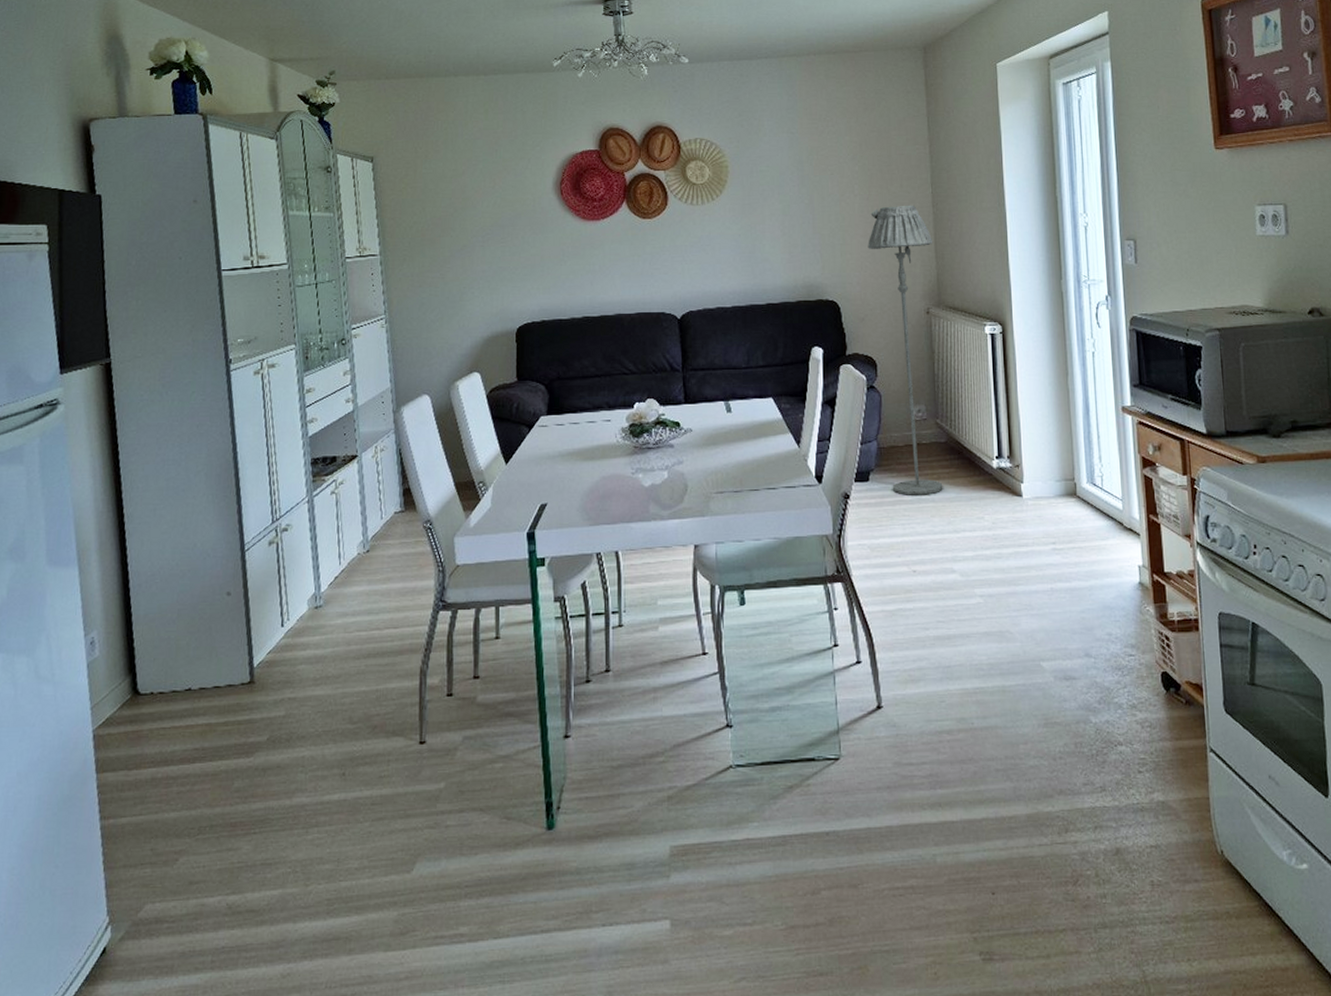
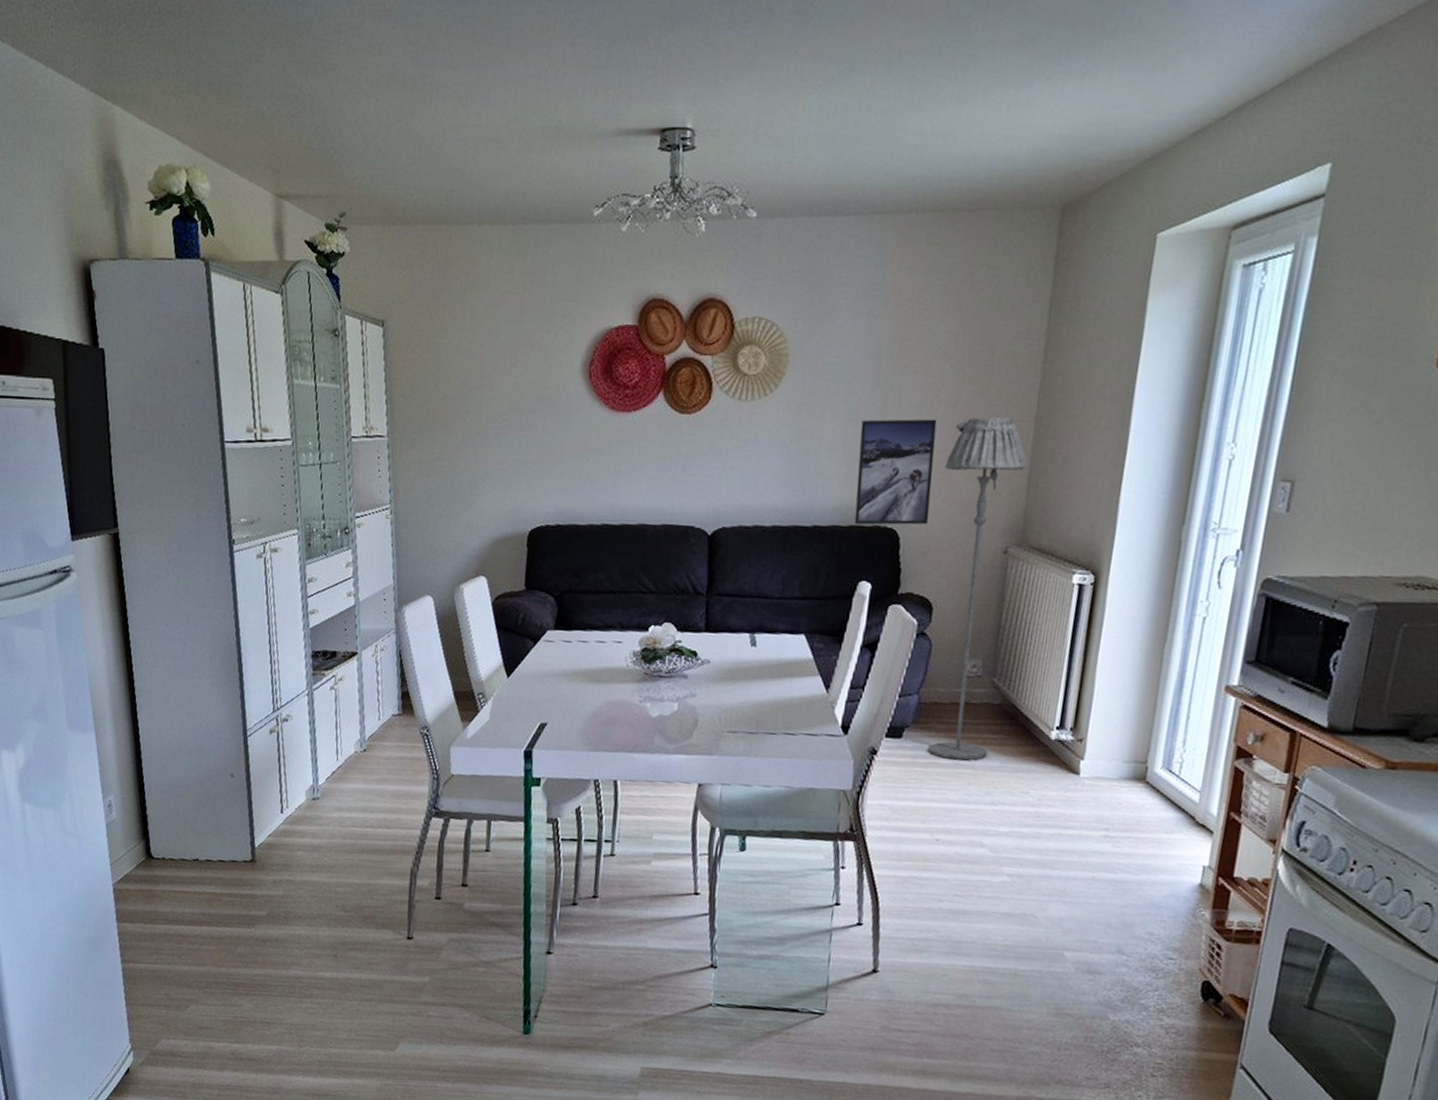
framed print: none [795,210,862,299] -> present [854,419,937,525]

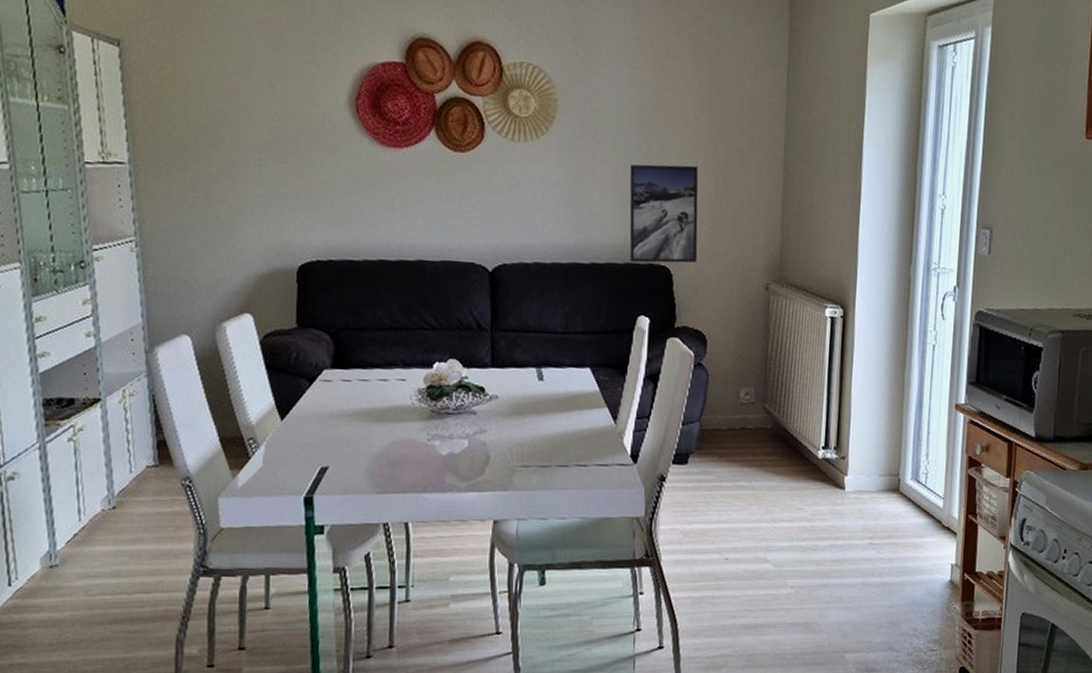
floor lamp: present [927,416,1028,761] -> none [708,165,779,482]

